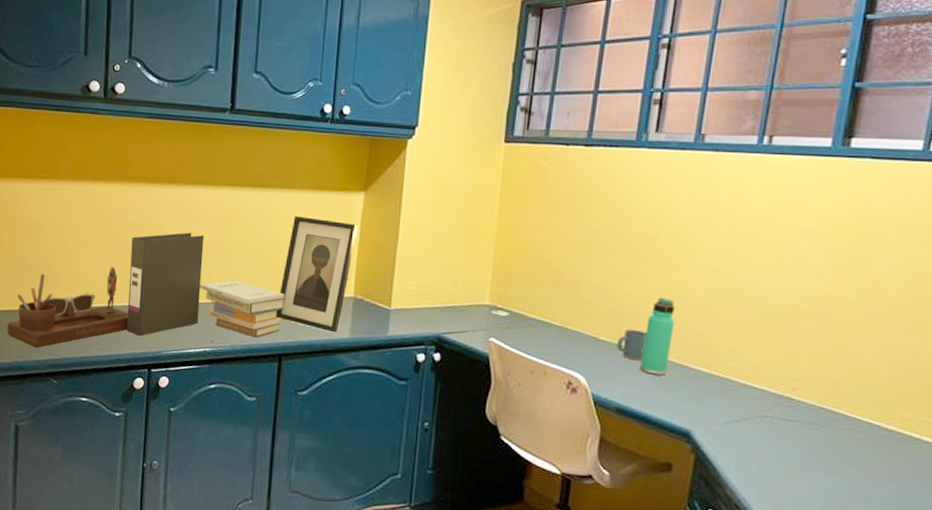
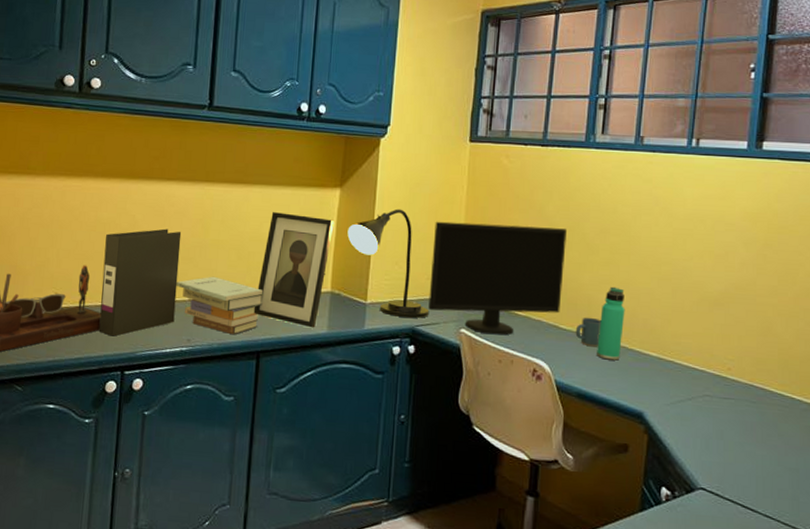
desk lamp: none [371,213,457,326] -> present [347,208,430,318]
monitor: none [456,226,611,345] -> present [428,221,567,335]

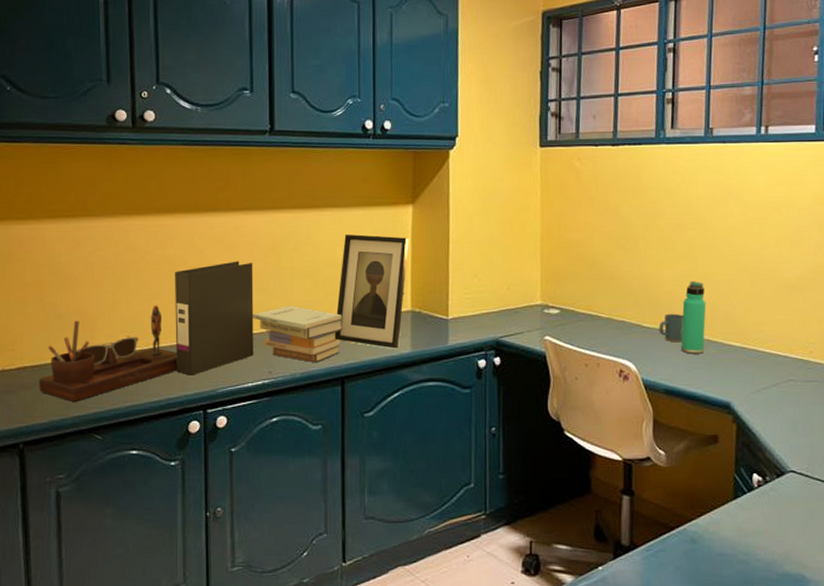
desk lamp: present [347,208,430,318] -> none [423,221,512,330]
monitor: present [428,221,567,335] -> none [510,227,644,339]

